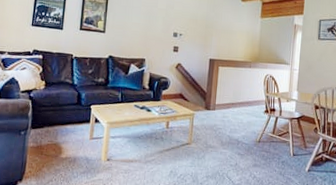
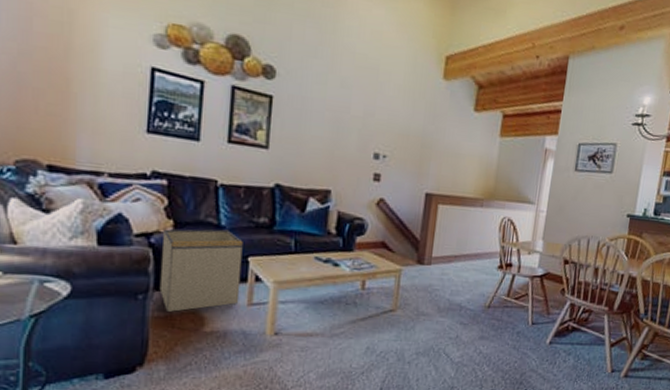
storage bin: none [34,87,88,143] -> present [159,229,243,312]

